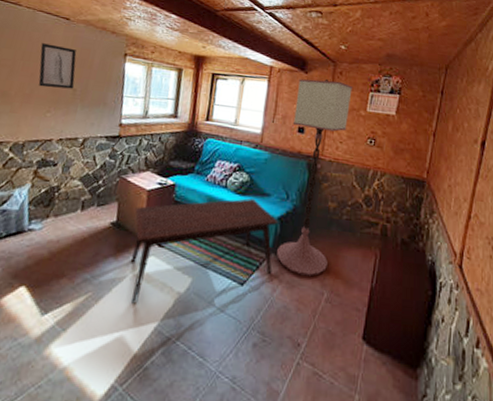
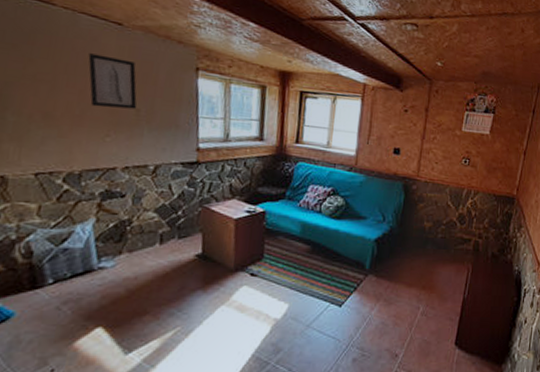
coffee table: present [130,198,279,304] -> none [221,222,375,334]
floor lamp: present [277,79,354,276] -> none [374,97,449,293]

